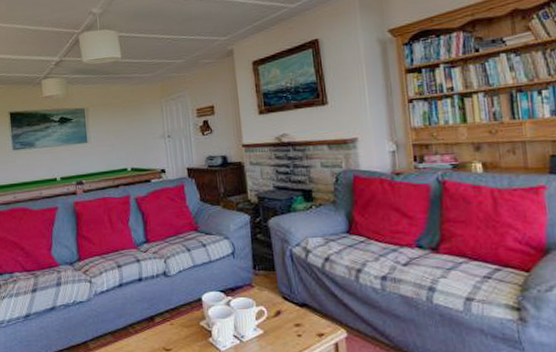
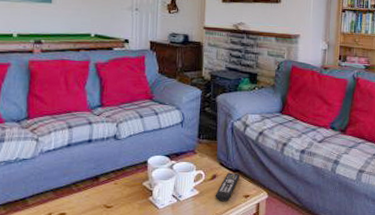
remote control: none [282,307,310,342] -> present [215,173,241,202]

